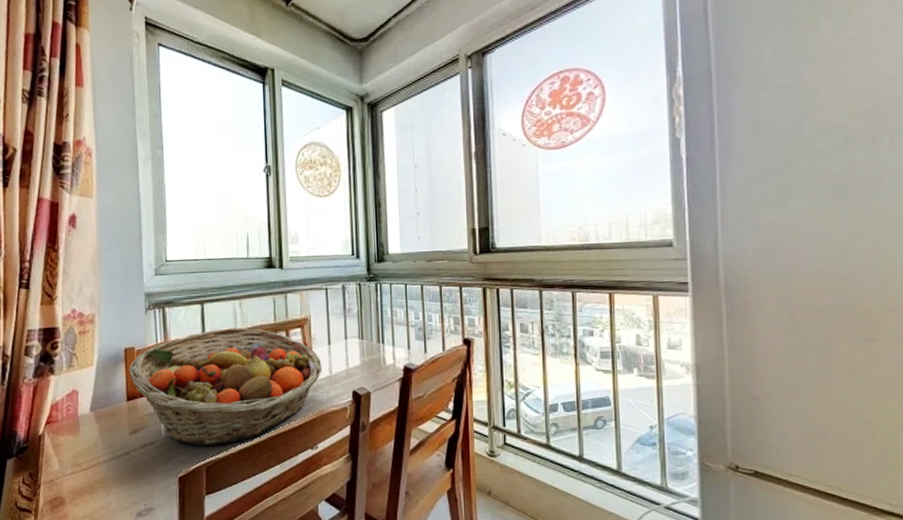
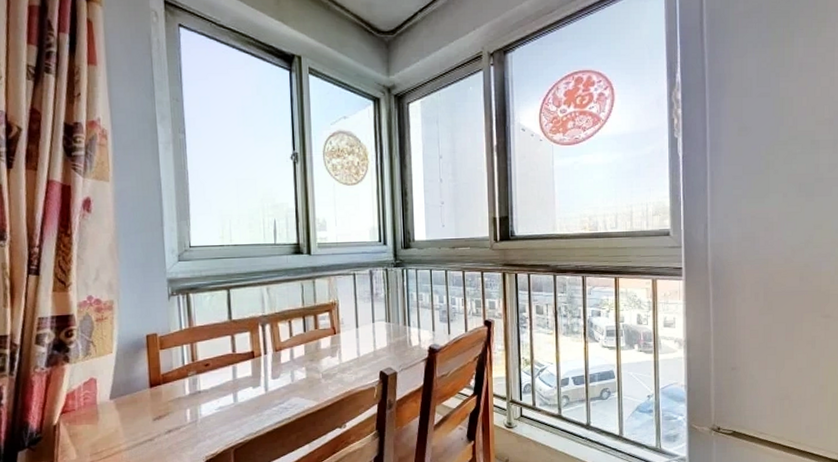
fruit basket: present [128,327,322,446] -> none [151,312,350,429]

